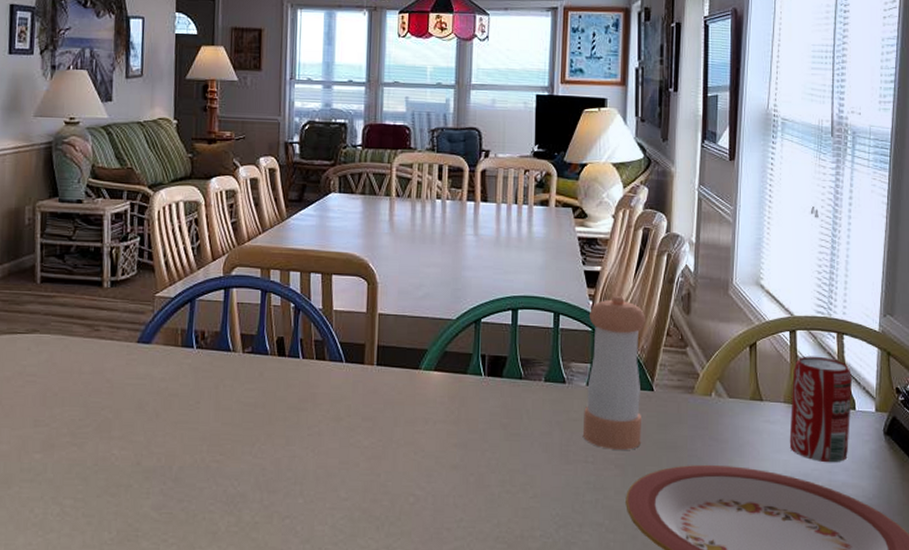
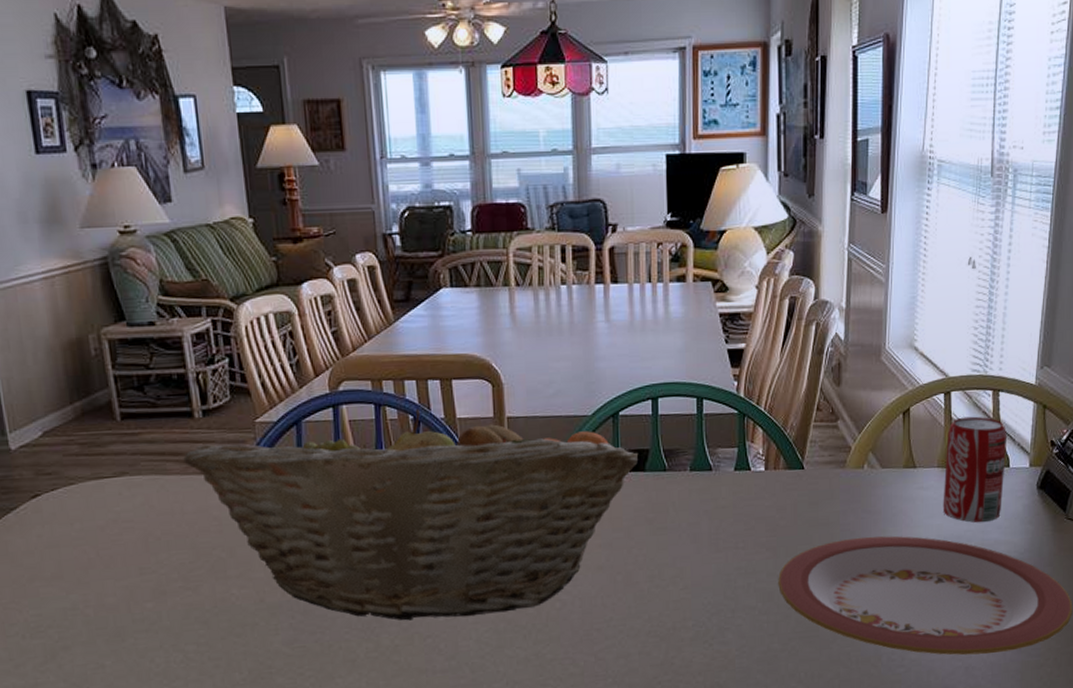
fruit basket: none [88,298,496,502] -> present [183,408,638,621]
pepper shaker: present [583,295,646,450] -> none [733,372,795,533]

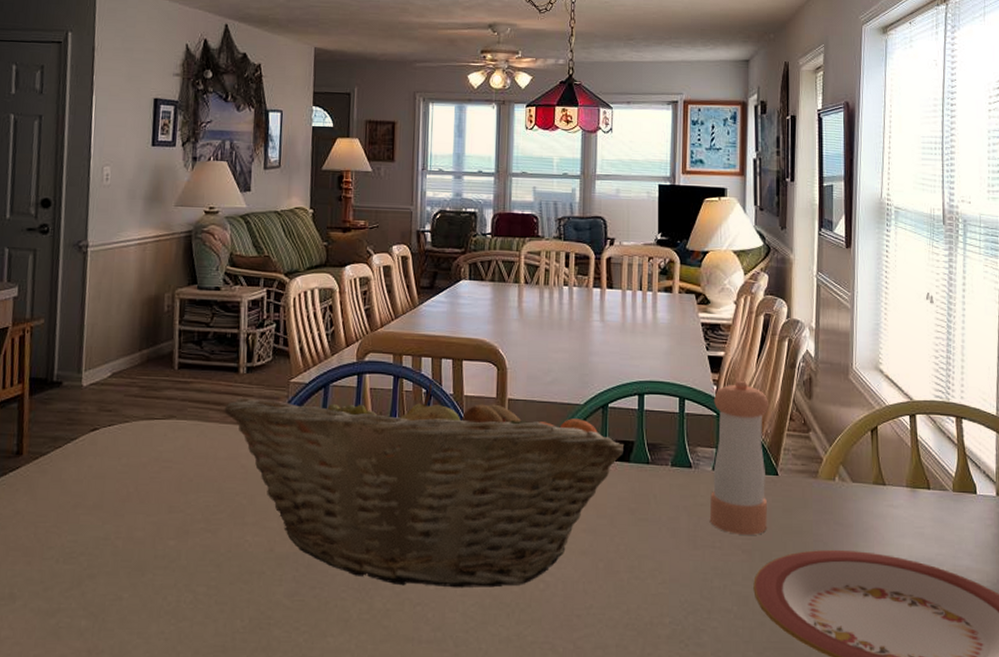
pepper shaker: none [733,372,795,533] -> present [710,380,770,535]
beverage can: present [943,416,1008,523] -> none [913,440,973,548]

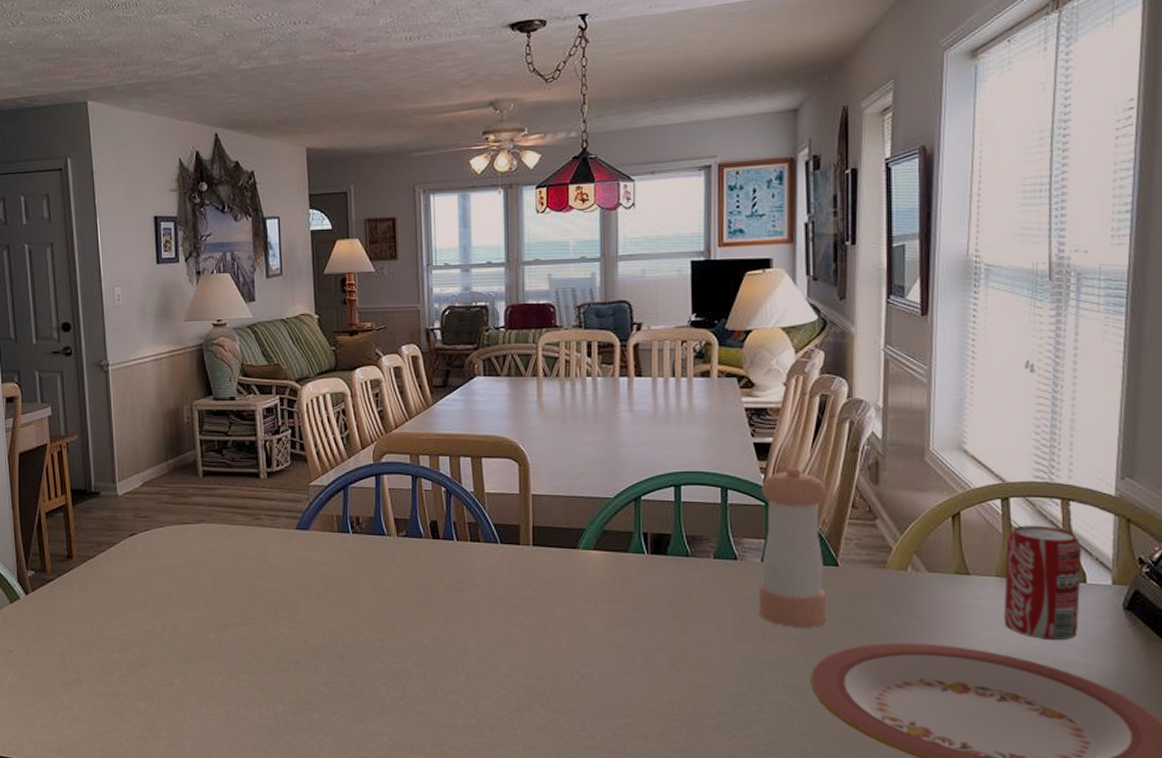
fruit basket: present [224,383,623,588] -> none [249,482,659,678]
beverage can: none [913,440,973,548] -> present [1003,525,1082,641]

